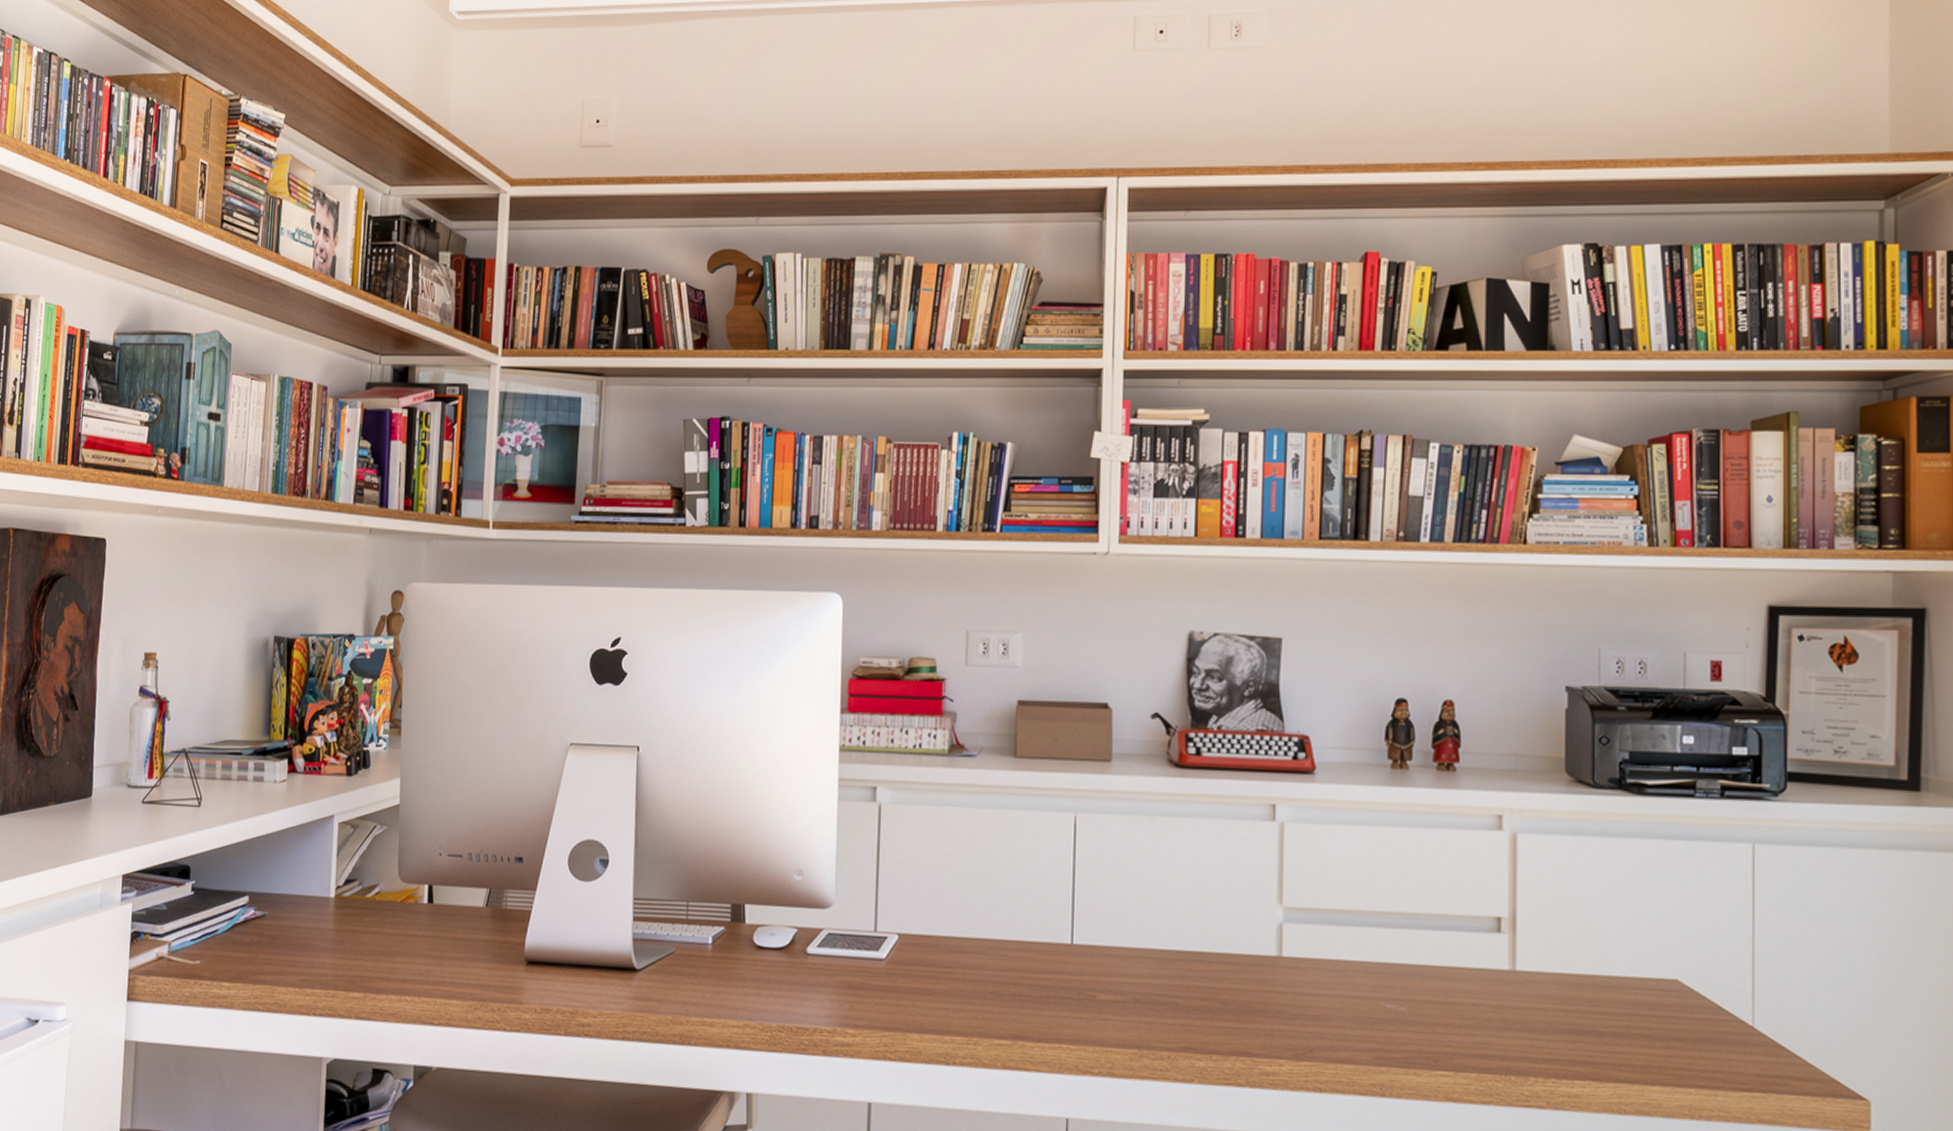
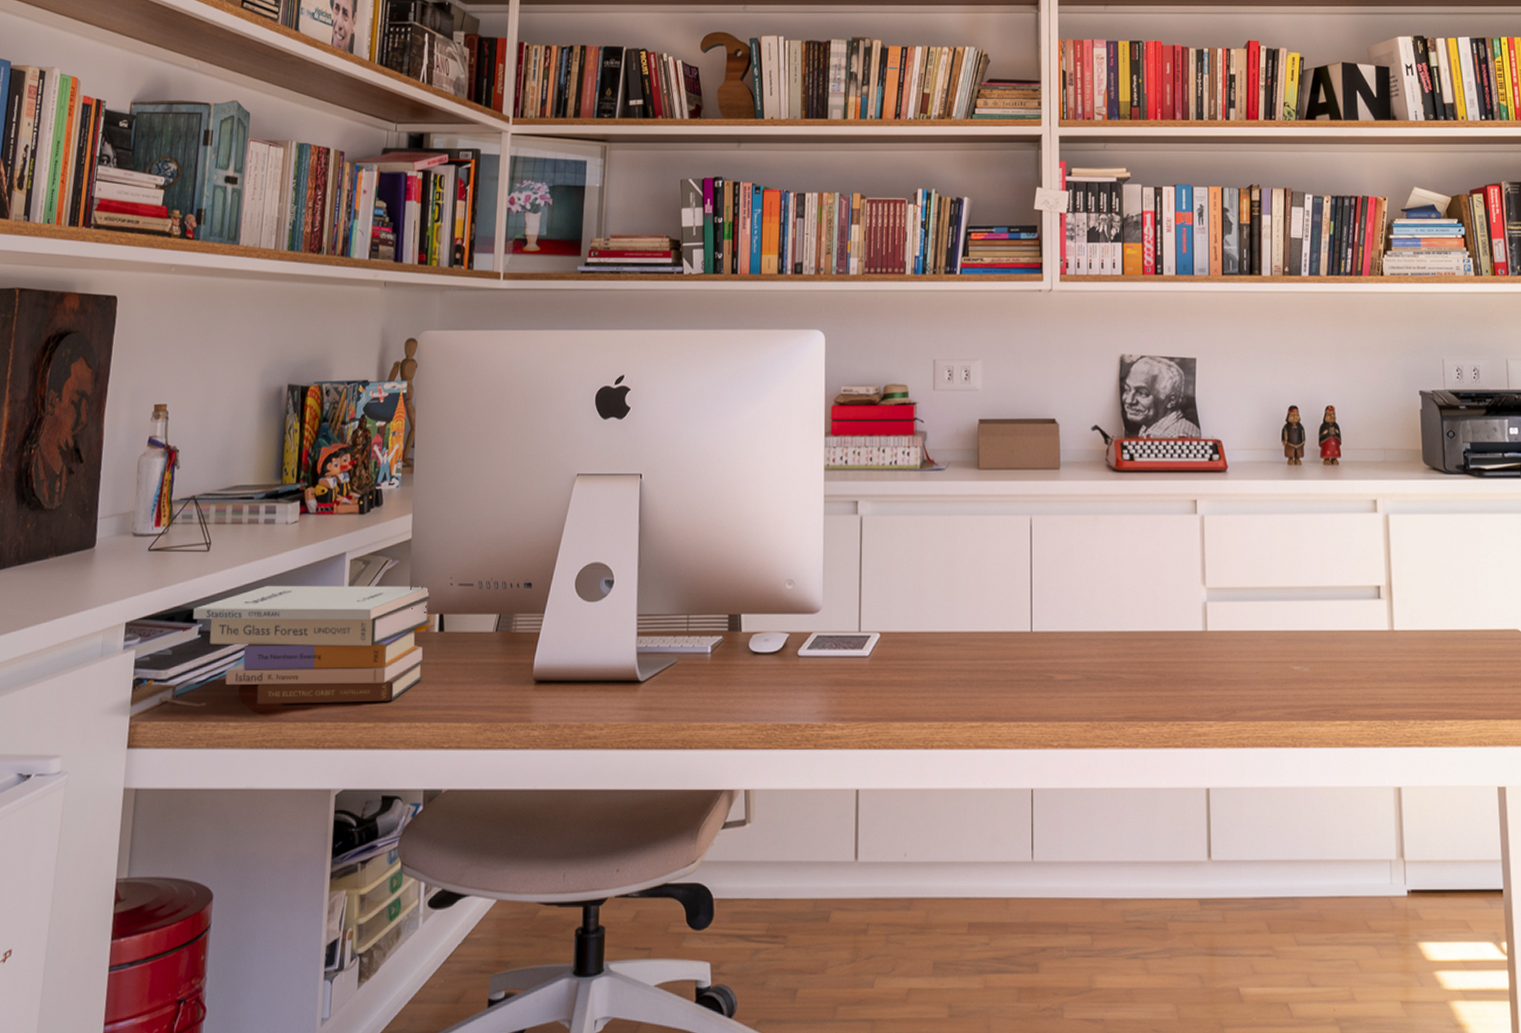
books: none [186,844,420,973] -> present [193,585,431,704]

